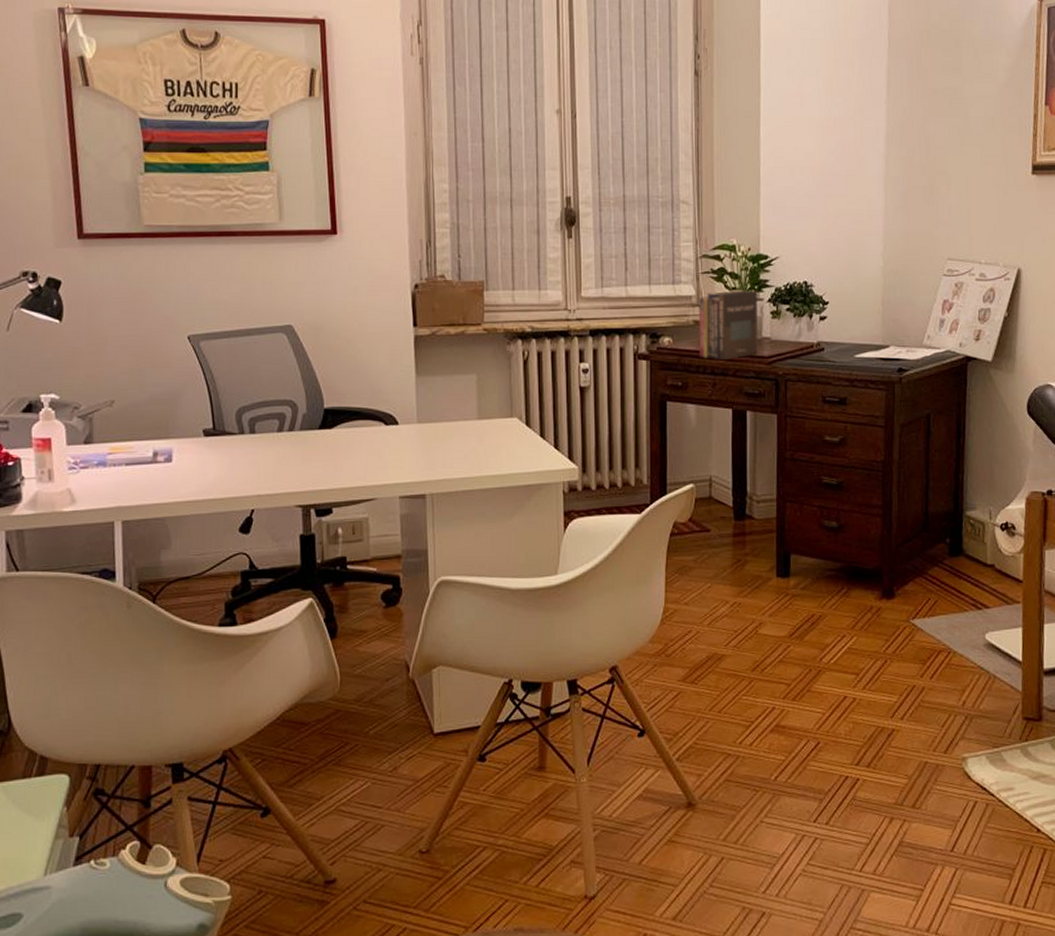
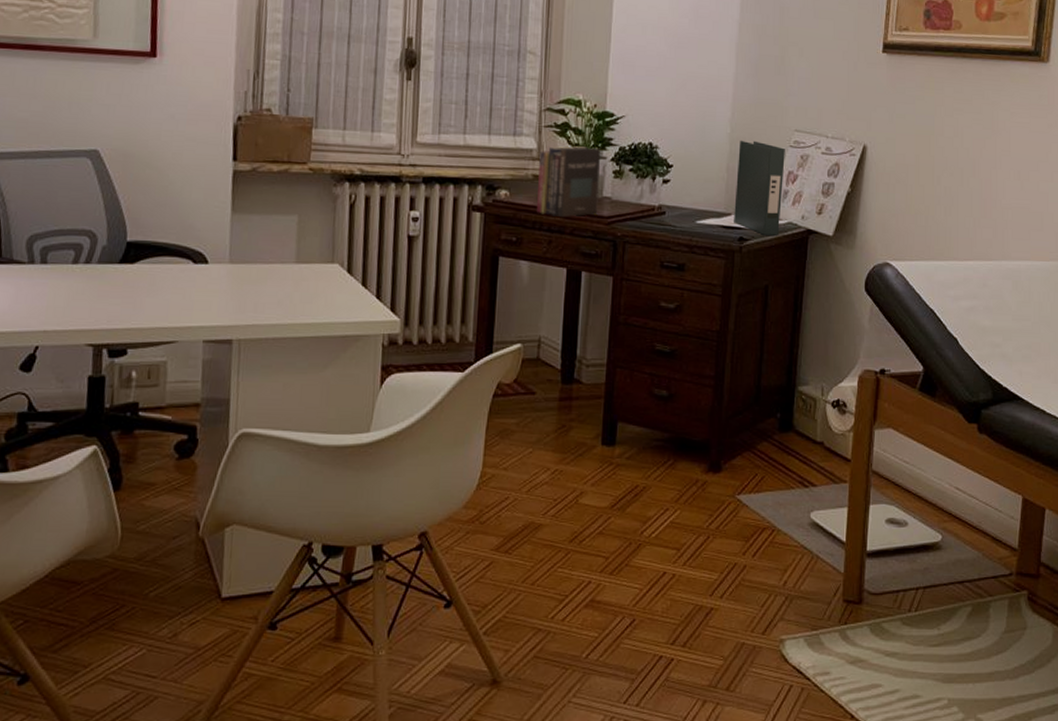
binder: none [891,272,940,365] -> present [734,140,785,236]

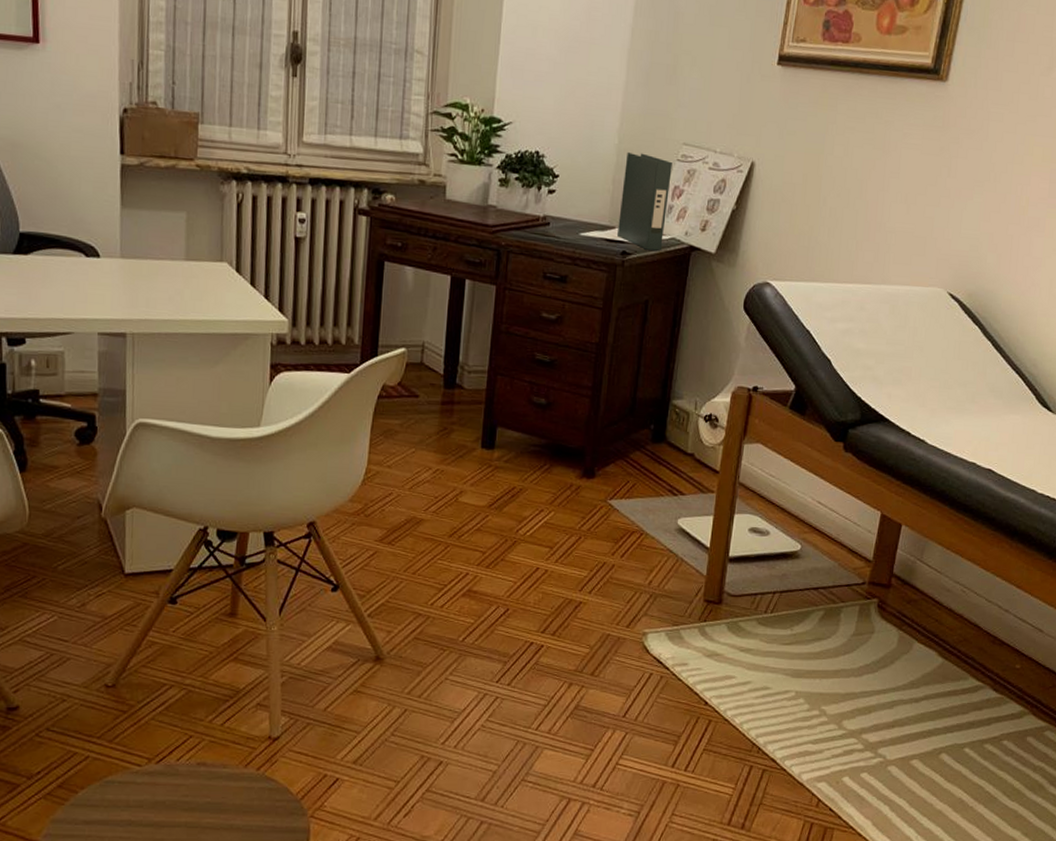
books: present [537,146,602,218] -> none [422,151,488,225]

